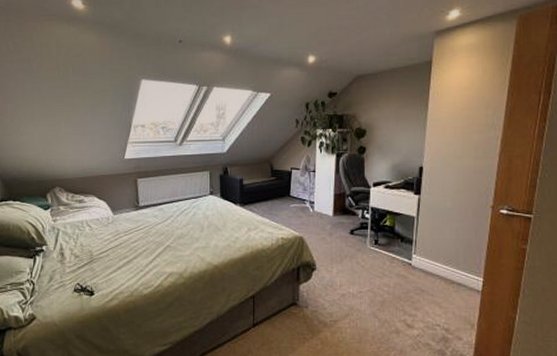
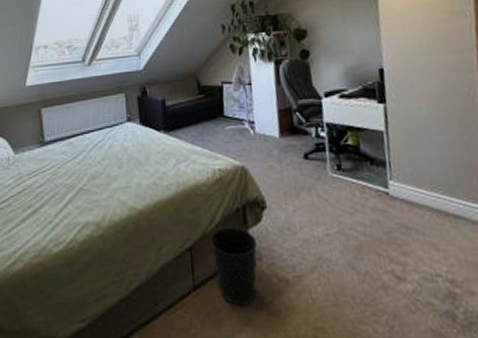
wastebasket: none [269,282,305,340] -> present [209,227,257,306]

